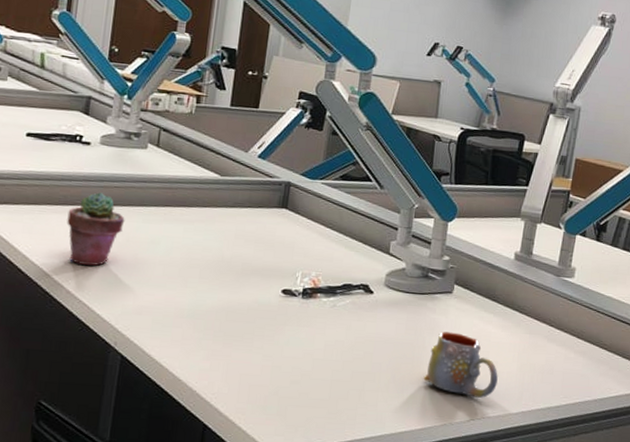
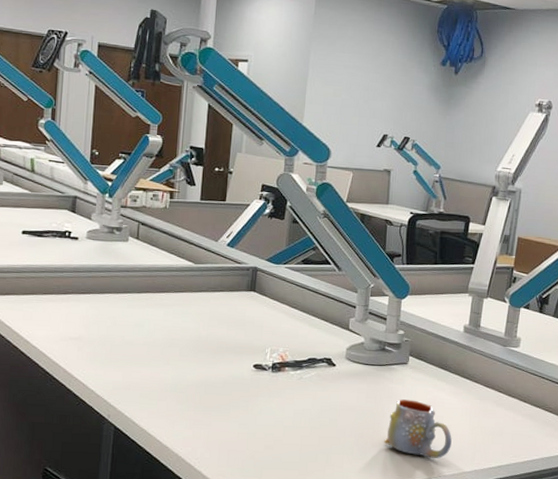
potted succulent: present [67,193,125,266] -> none [61,282,112,348]

